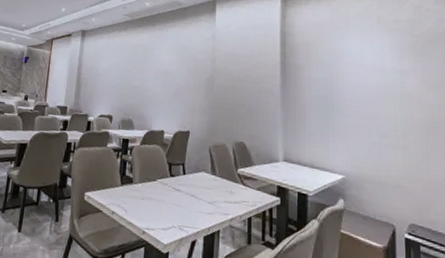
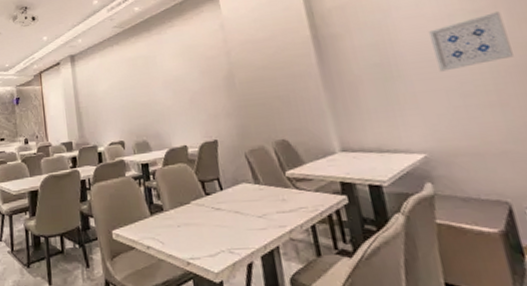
wall art: none [365,75,419,114] -> present [428,11,514,72]

